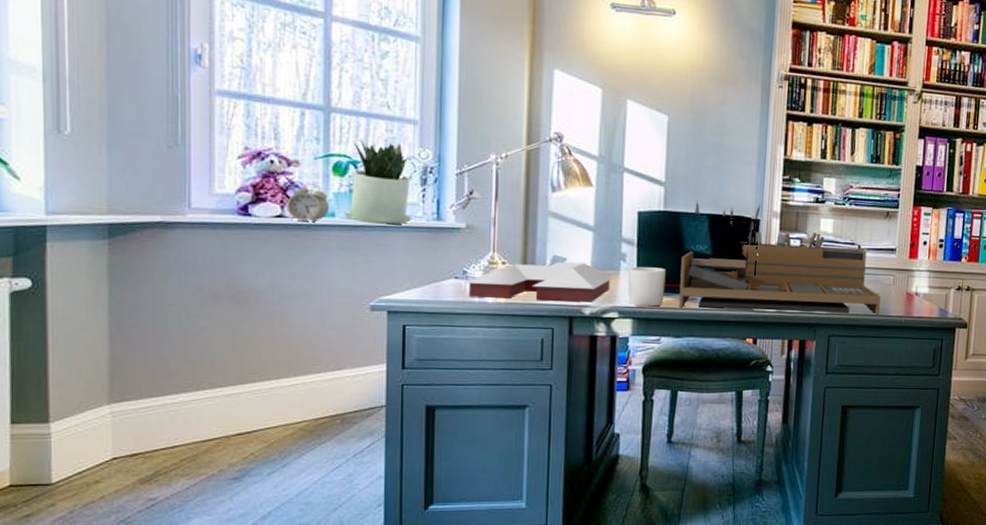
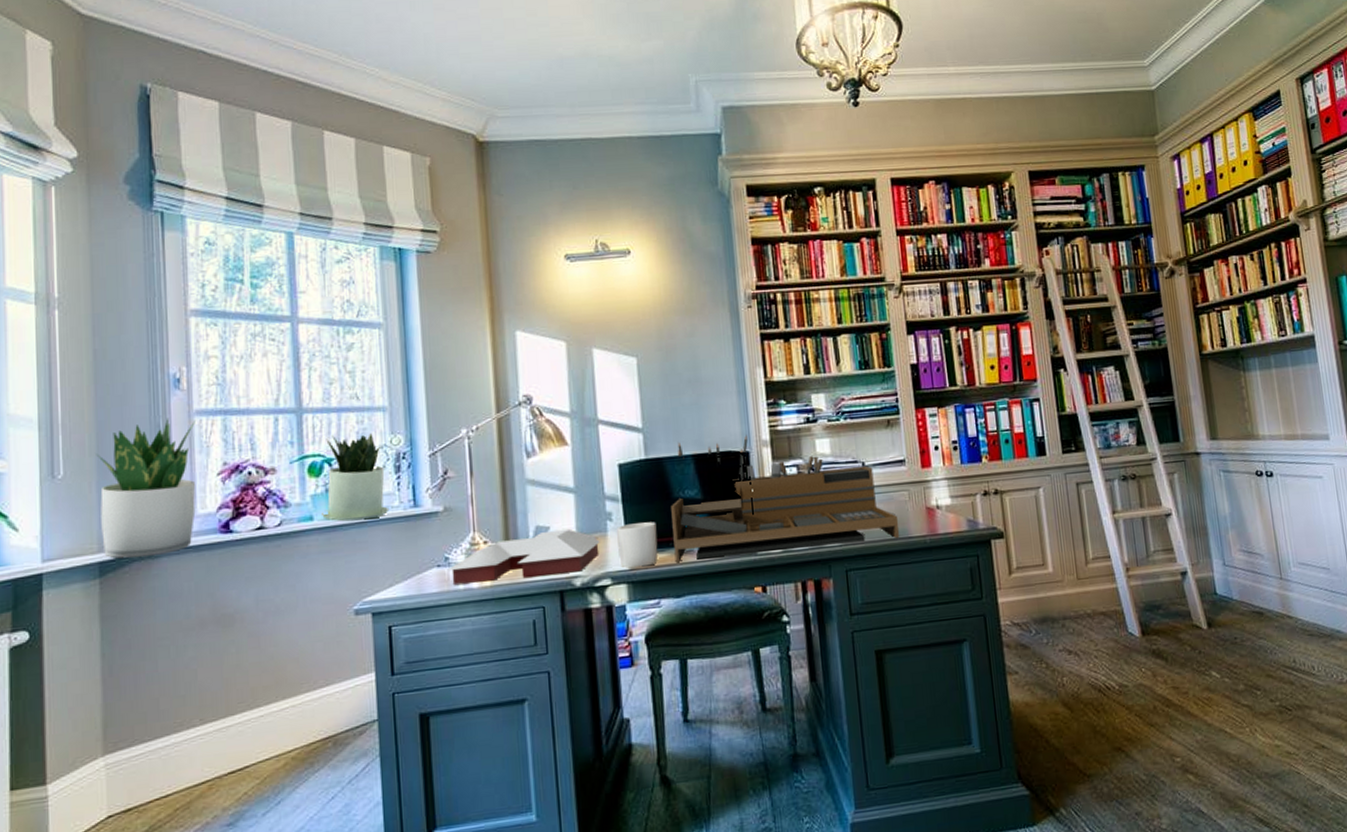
planter: none [107,92,216,227] -> present [96,418,196,559]
alarm clock: present [286,183,330,224] -> none [265,489,308,531]

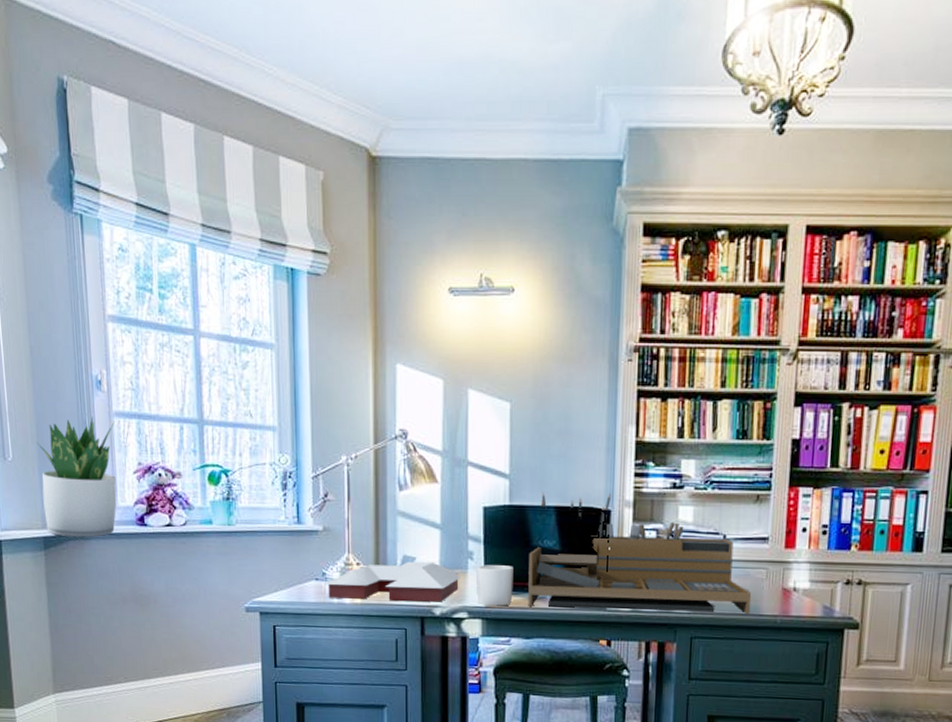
planter: present [320,433,390,522] -> none [218,448,277,530]

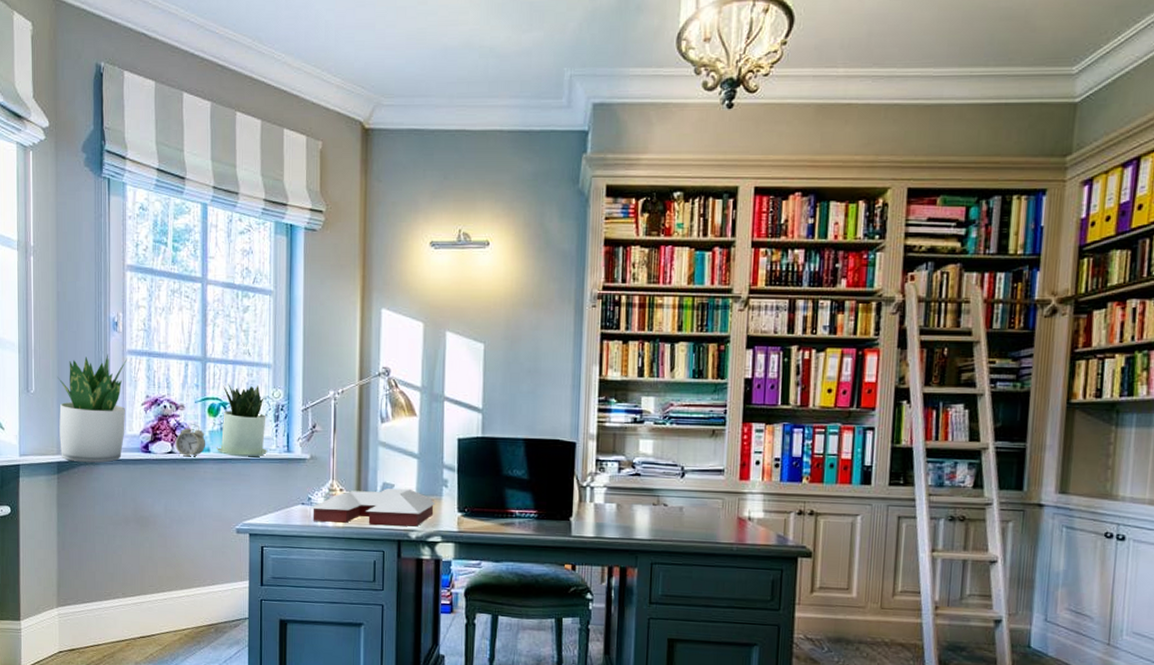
alarm clock: none [173,494,208,532] -> present [175,424,206,458]
planter: none [218,448,277,530] -> present [215,383,268,457]
mug: present [476,565,514,607] -> none [450,492,485,532]
desk organizer: present [527,493,751,615] -> none [497,426,708,543]

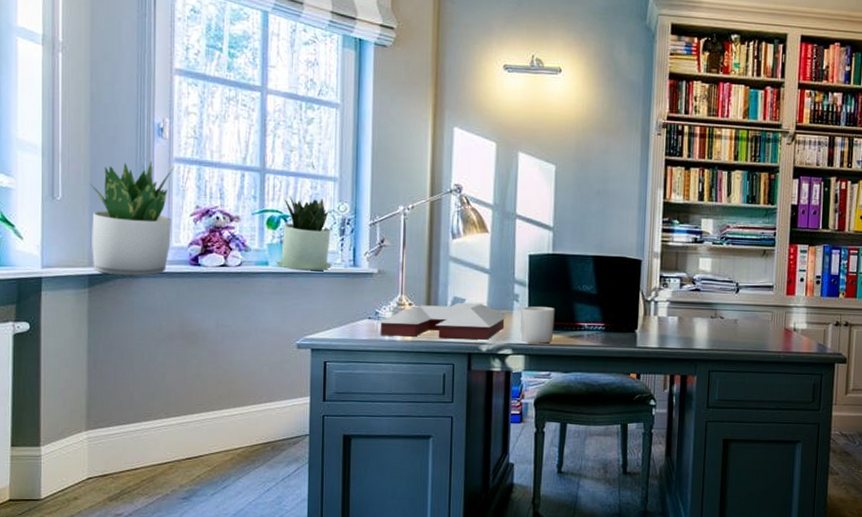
alarm clock: present [175,424,206,458] -> none [229,236,264,272]
mug: none [450,492,485,532] -> present [520,306,555,344]

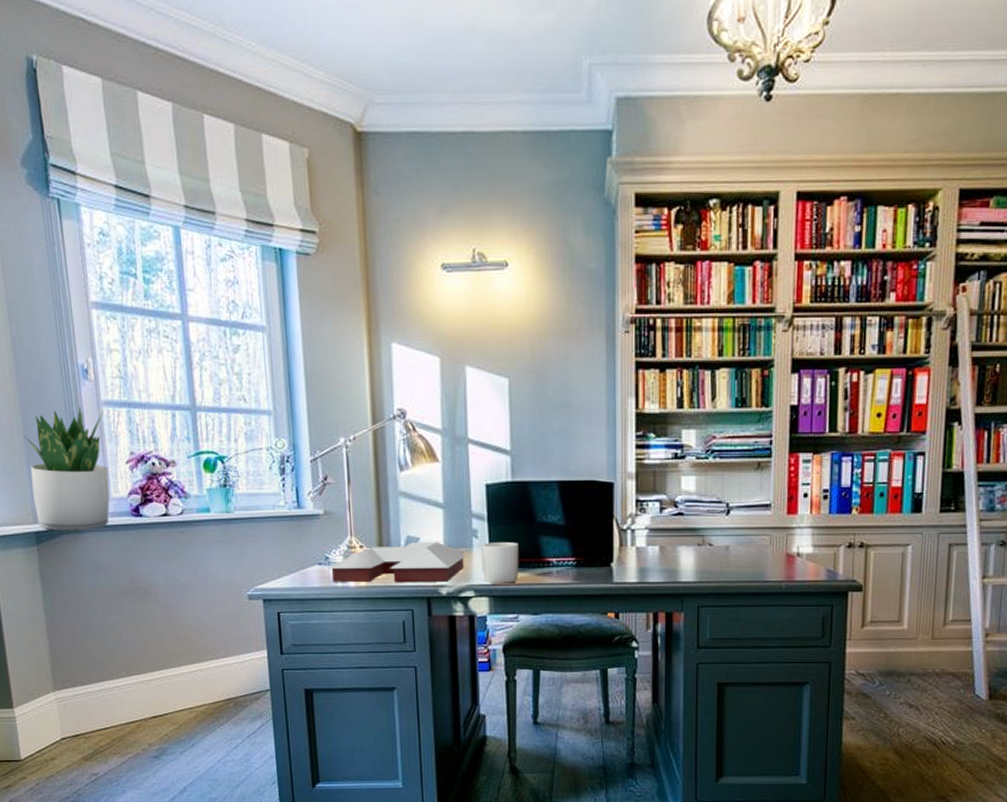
planter: present [275,195,333,272] -> none [216,434,276,516]

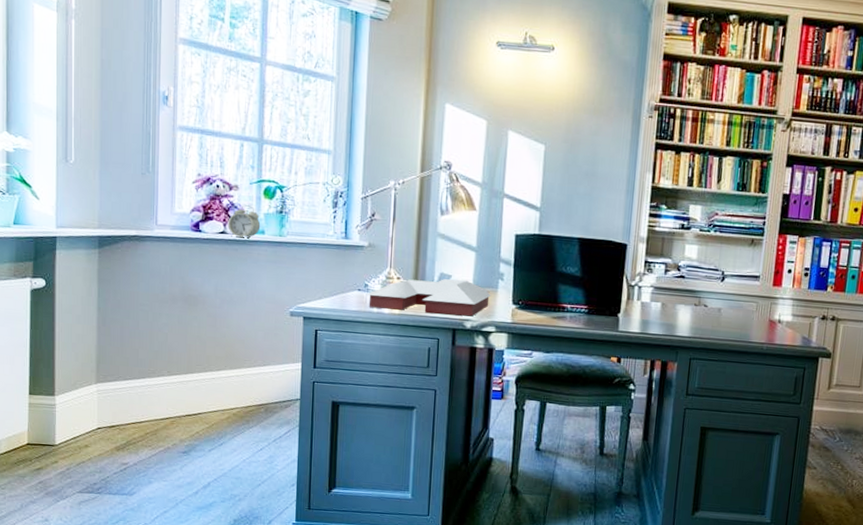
planter: present [23,406,110,531] -> none [100,128,178,240]
alarm clock: none [169,482,205,520] -> present [228,205,261,240]
mug: present [482,542,519,585] -> none [504,285,539,324]

